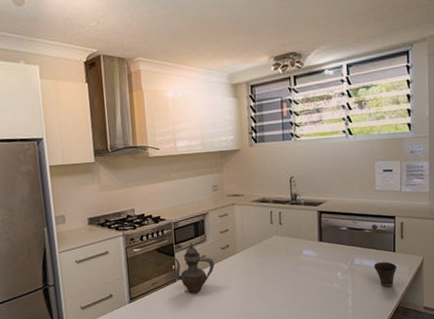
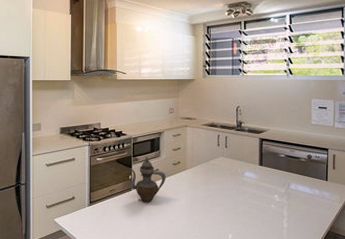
cup: present [373,262,397,288] -> none [307,189,329,213]

